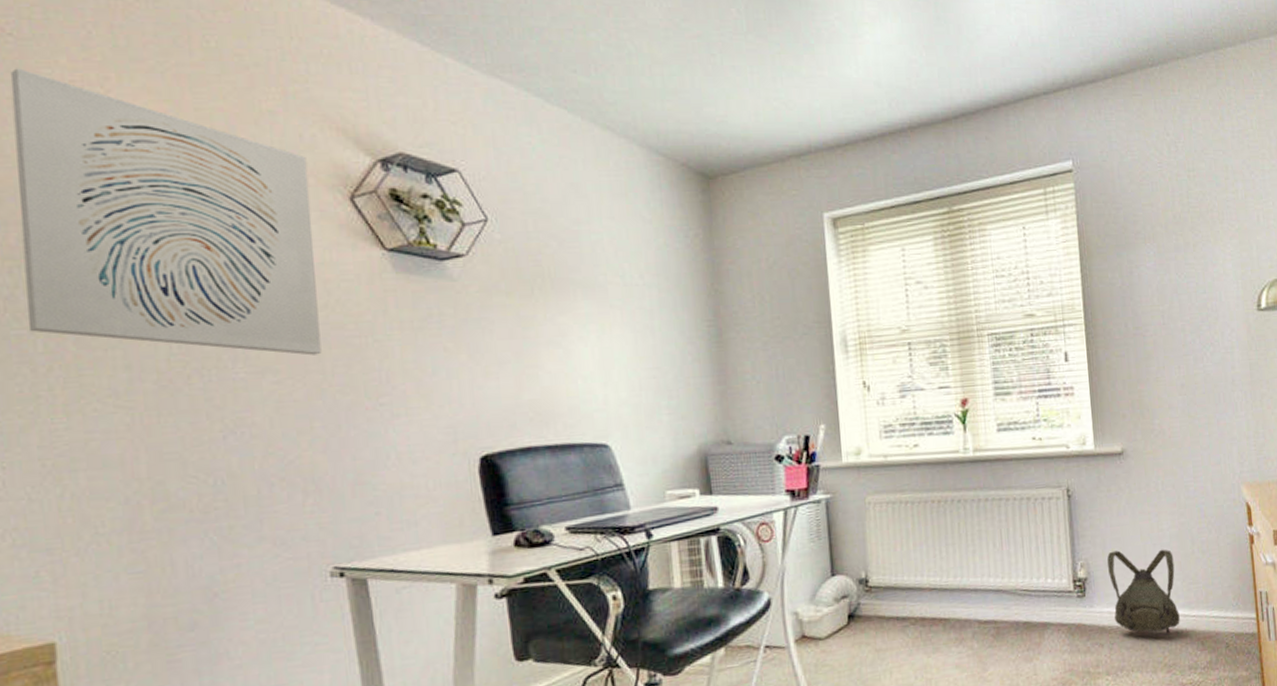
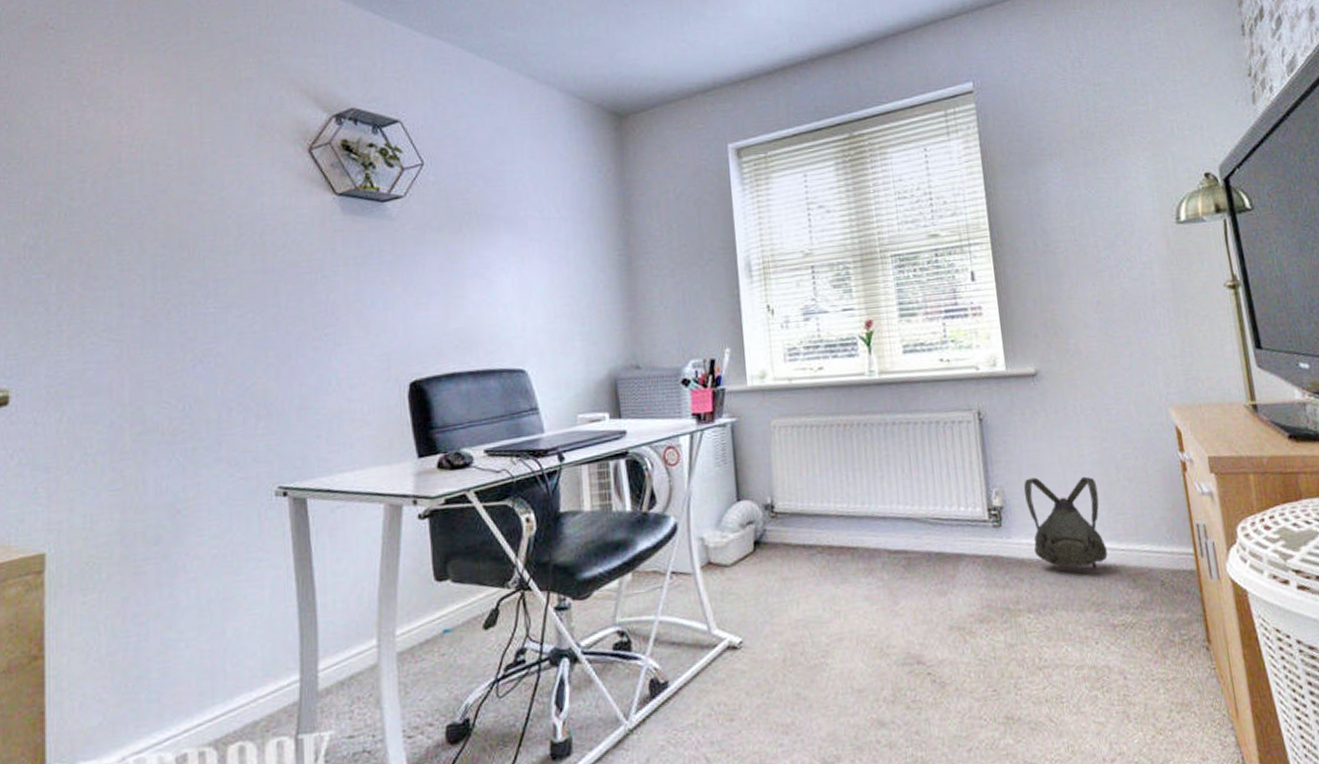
wall art: present [10,68,322,356] -> none [46,55,278,291]

